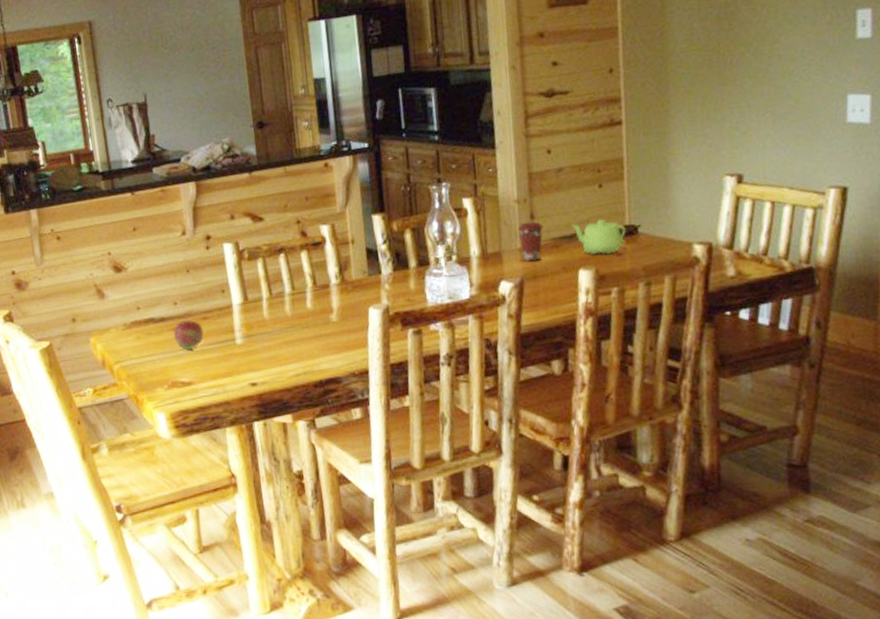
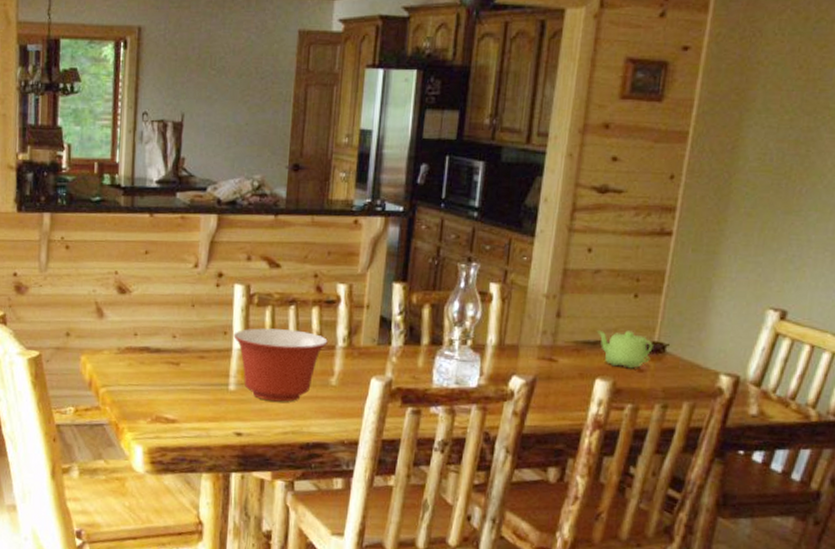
fruit: present [173,320,204,350] -> none [166,355,197,386]
mixing bowl: none [231,275,321,348] -> present [233,328,328,402]
coffee cup: present [517,221,544,262] -> none [540,319,569,362]

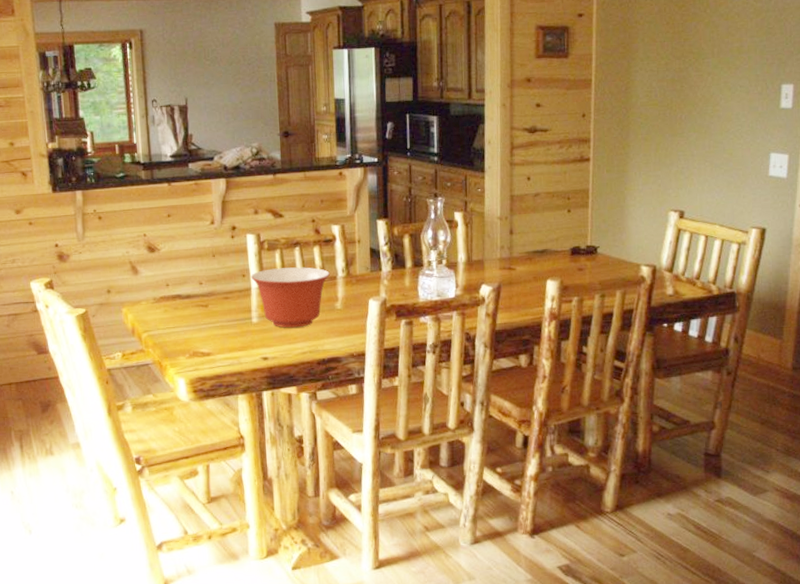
teapot: present [596,330,653,369] -> none [542,239,588,269]

